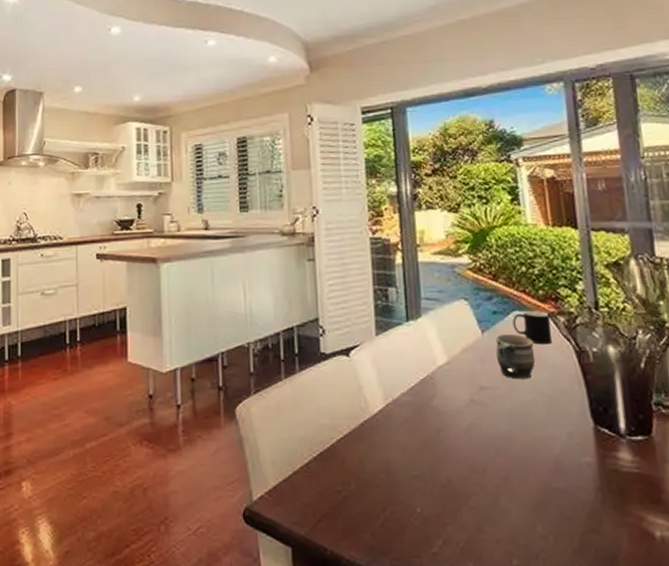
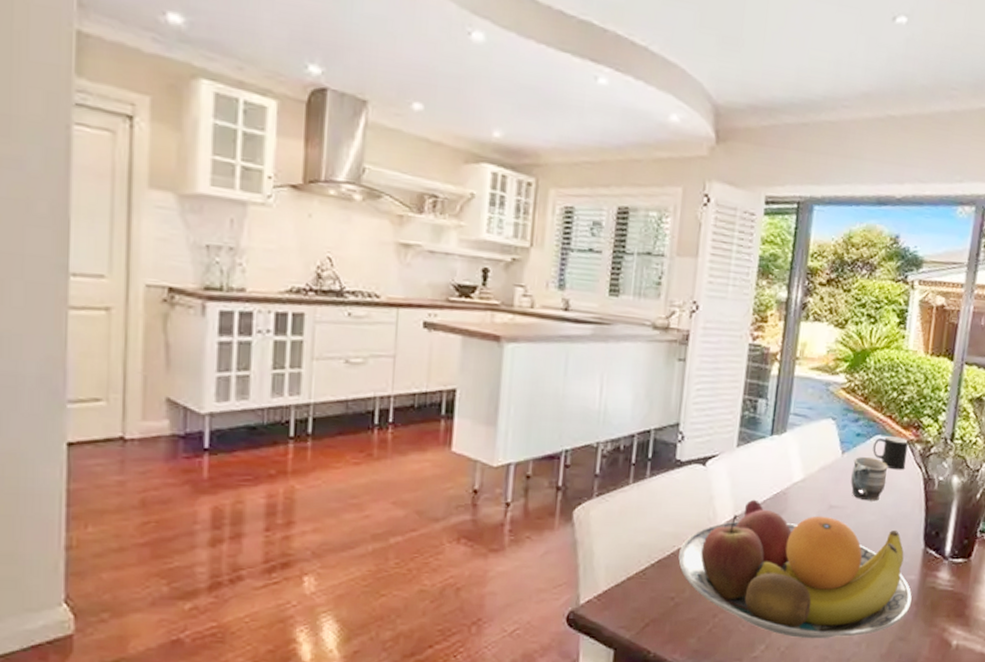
fruit bowl: none [338,386,595,533] -> present [678,499,912,639]

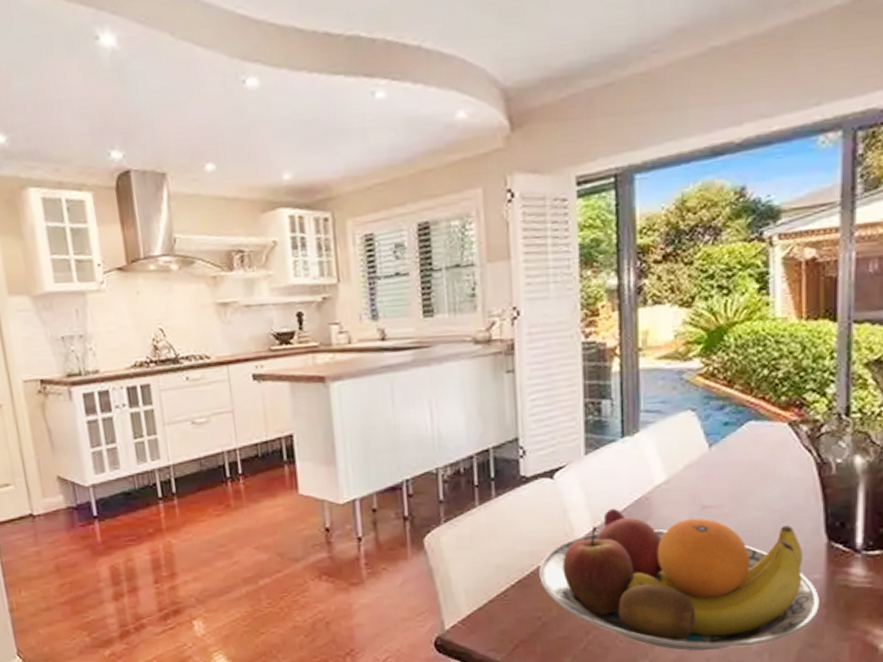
mug: present [850,457,888,501] -> none [723,447,769,496]
cup: present [873,436,909,470] -> none [746,420,791,458]

